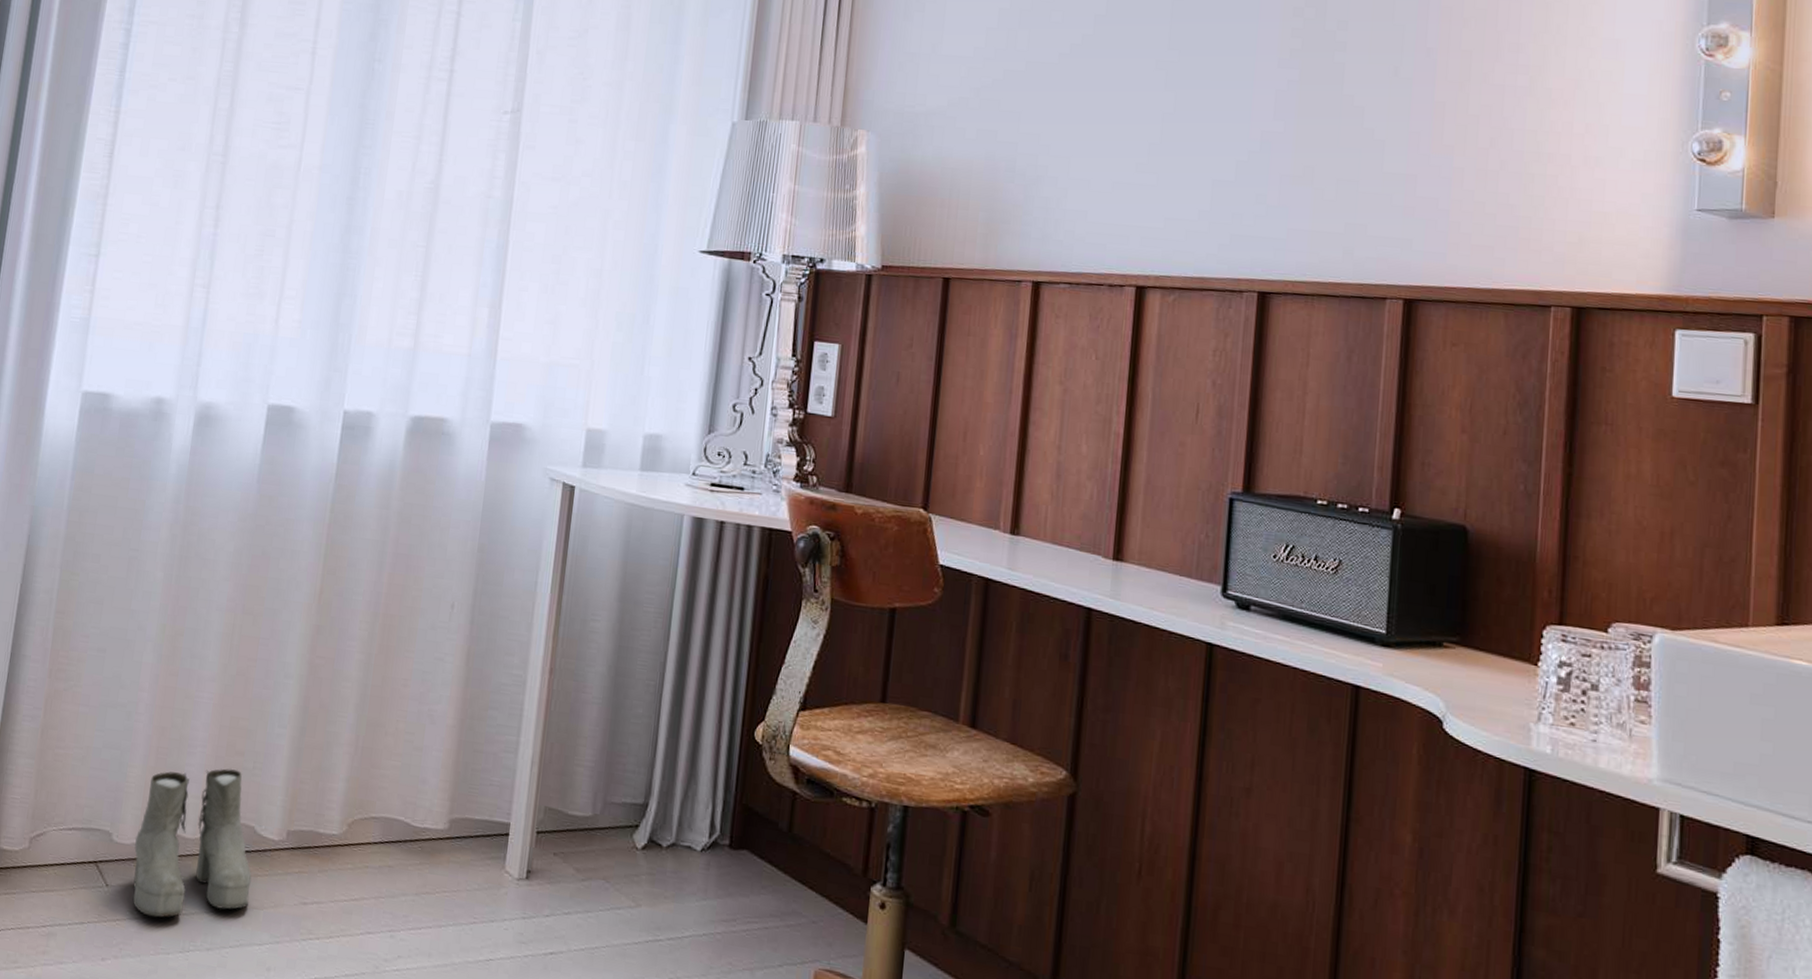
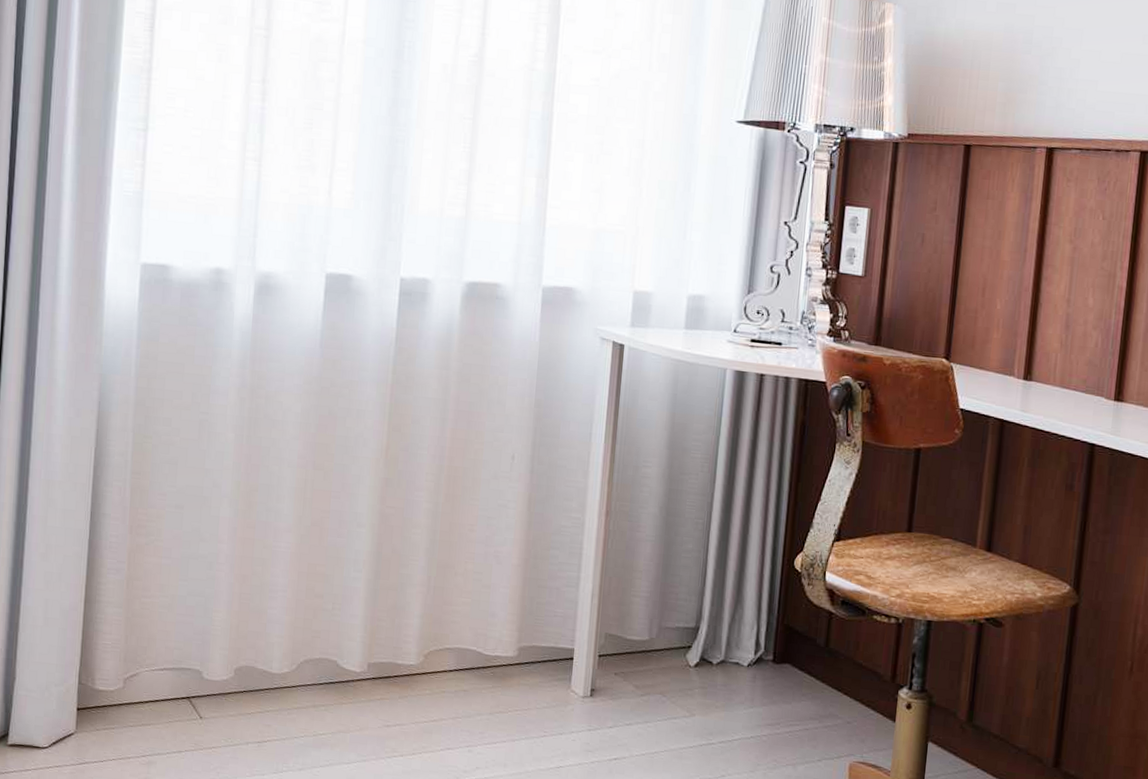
boots: present [132,768,252,918] -> none [224,609,337,744]

